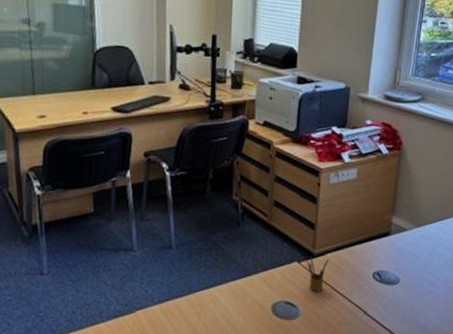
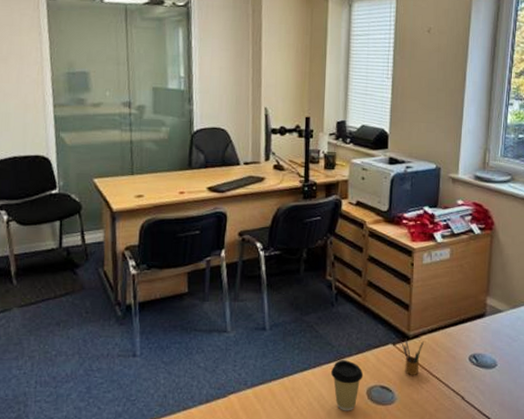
coffee cup: none [236,277,269,326] -> present [330,360,364,411]

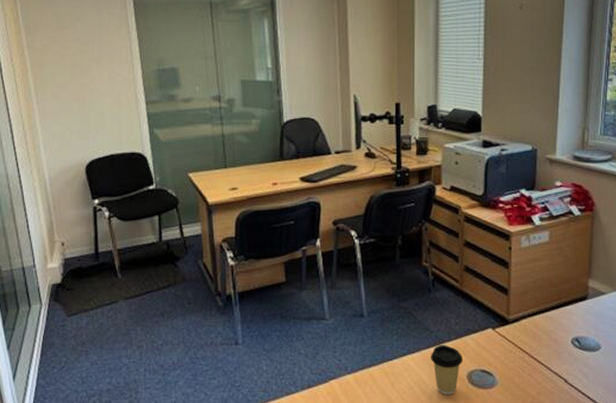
pencil box: present [401,339,424,375] -> none [501,323,524,359]

